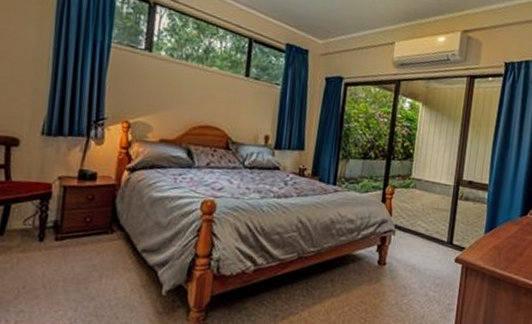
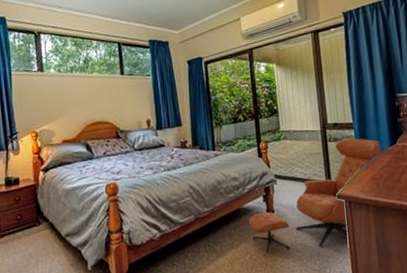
armchair: none [356,200,511,311] -> present [249,138,381,253]

